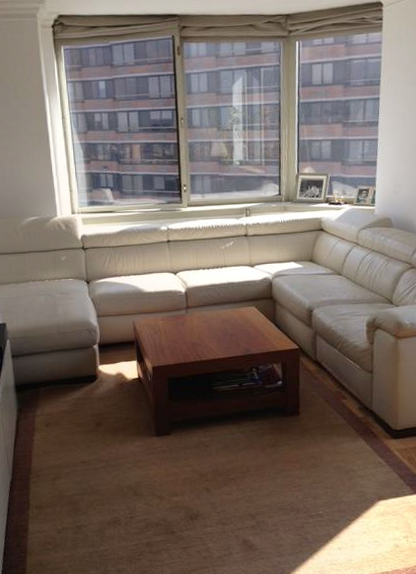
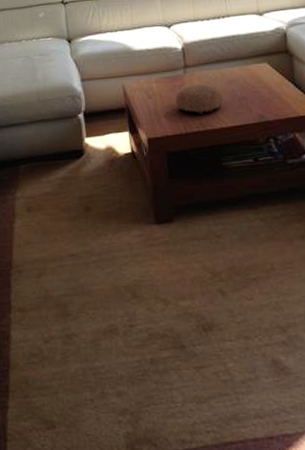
decorative bowl: none [178,323,217,348] -> present [175,84,223,115]

